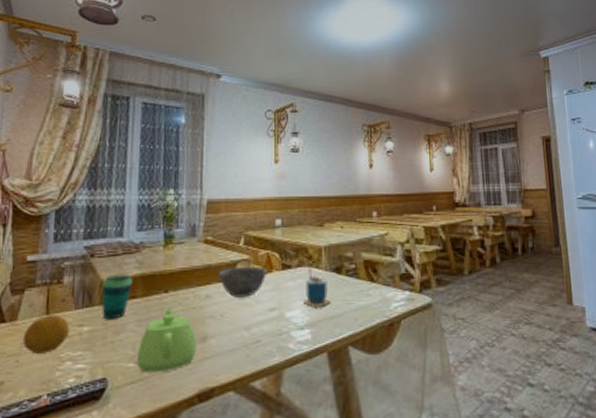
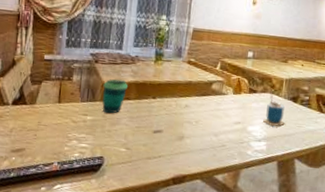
fruit: present [22,315,70,354] -> none [39,103,77,132]
teapot: present [137,307,196,373] -> none [128,110,175,159]
bowl: present [218,267,267,297] -> none [197,85,237,111]

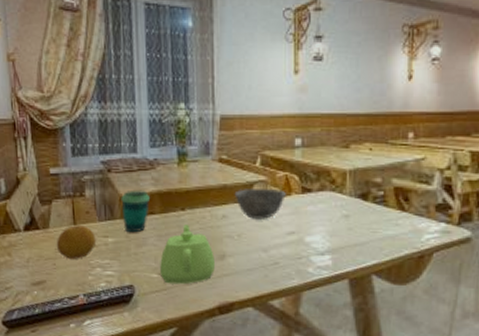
fruit: none [39,103,77,132] -> present [56,225,97,259]
teapot: none [128,110,175,159] -> present [160,224,215,285]
bowl: none [197,85,237,111] -> present [234,189,286,219]
cup: present [263,93,285,126] -> none [324,190,354,234]

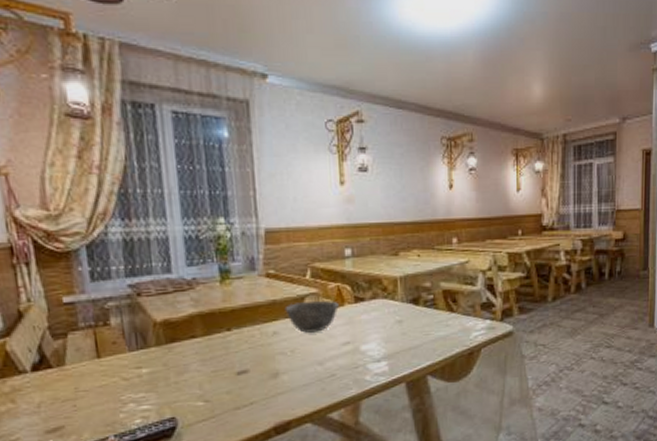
fruit: present [56,225,97,259] -> none [75,358,128,398]
cup: present [121,189,151,233] -> none [155,312,191,361]
teapot: present [160,224,215,285] -> none [205,345,268,411]

